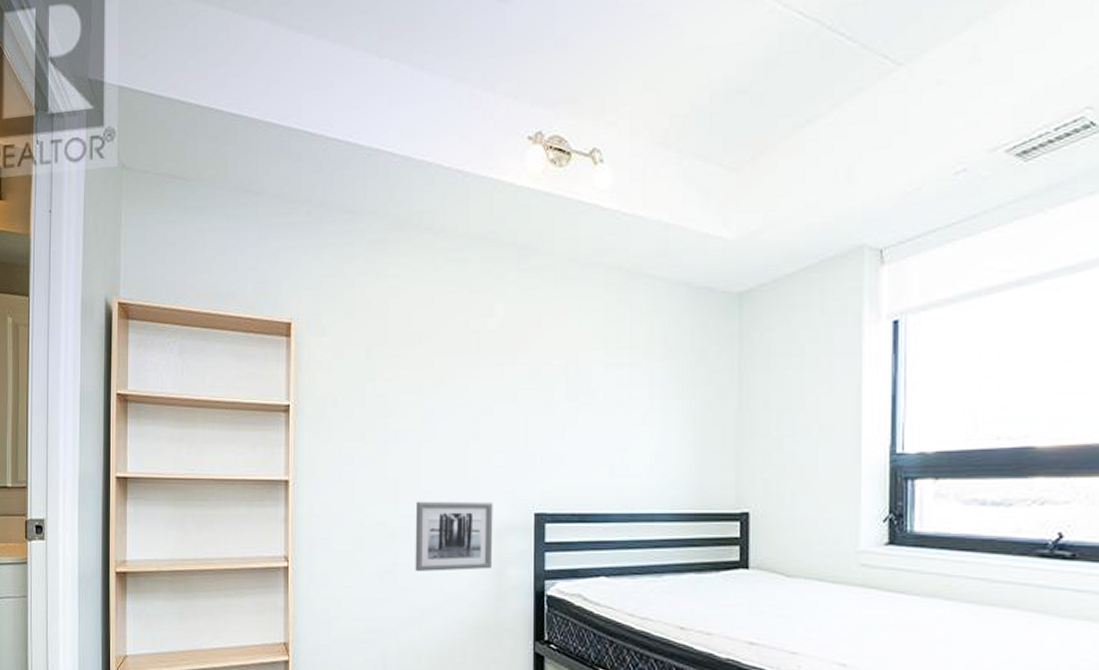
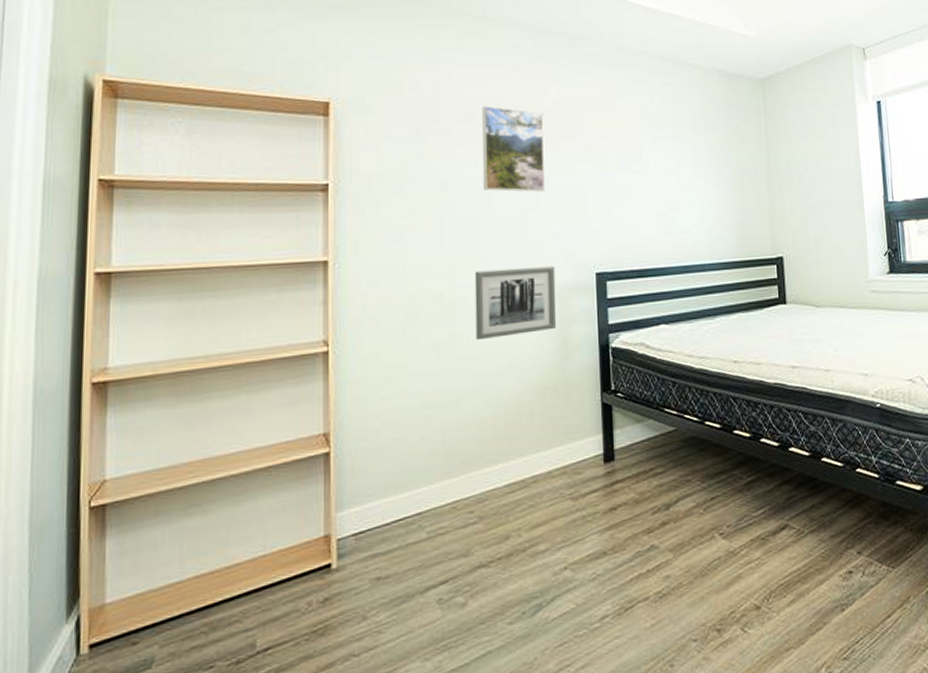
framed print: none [426,326,488,421] -> present [482,105,545,192]

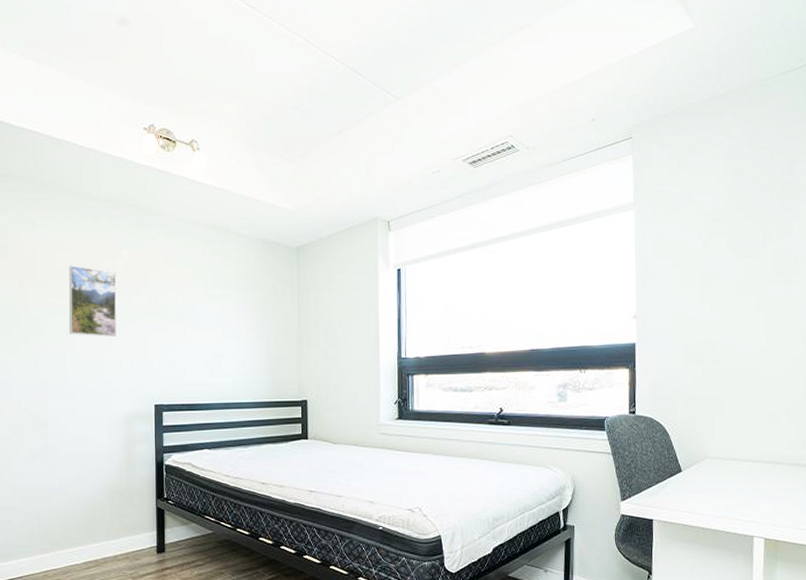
wall art: present [474,265,557,339] -> none [62,397,124,451]

